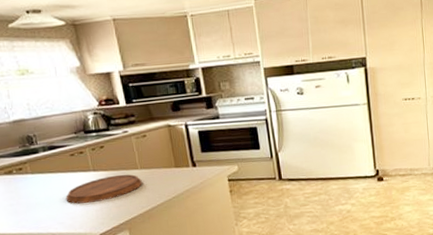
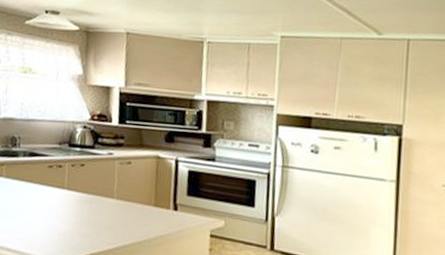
cutting board: present [65,174,142,204] -> none [31,198,115,226]

